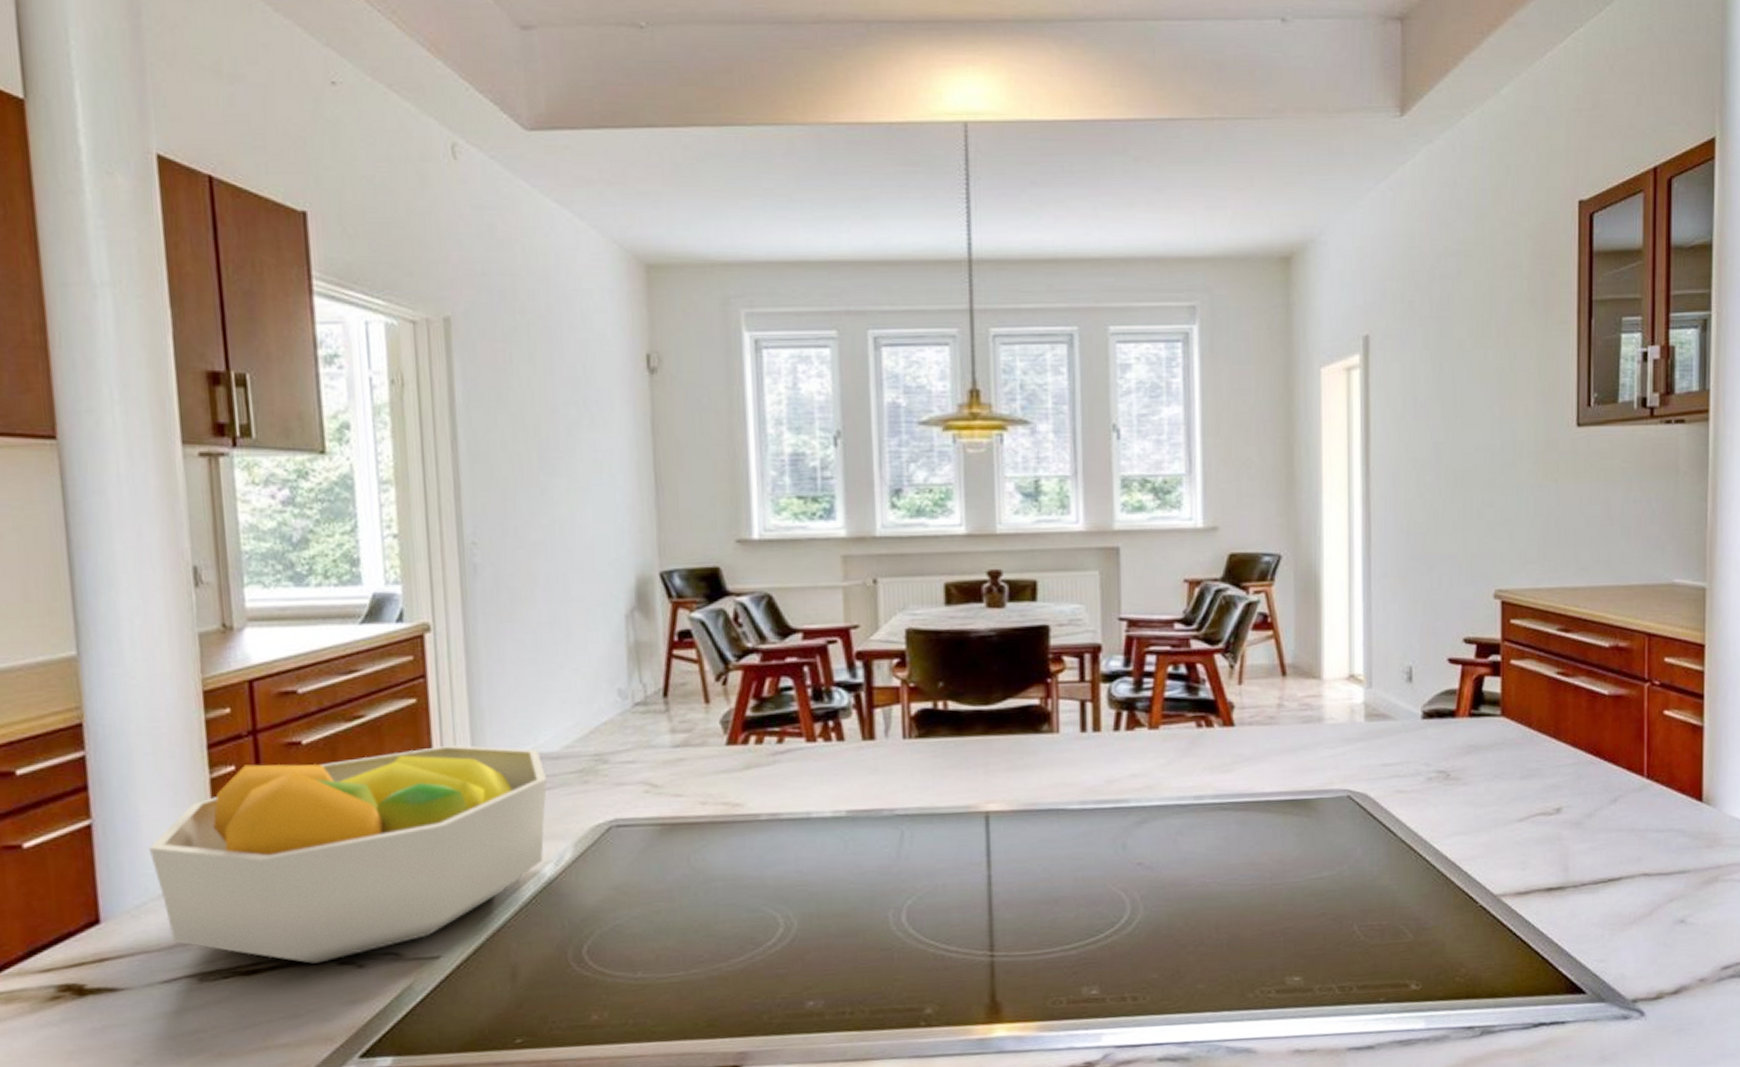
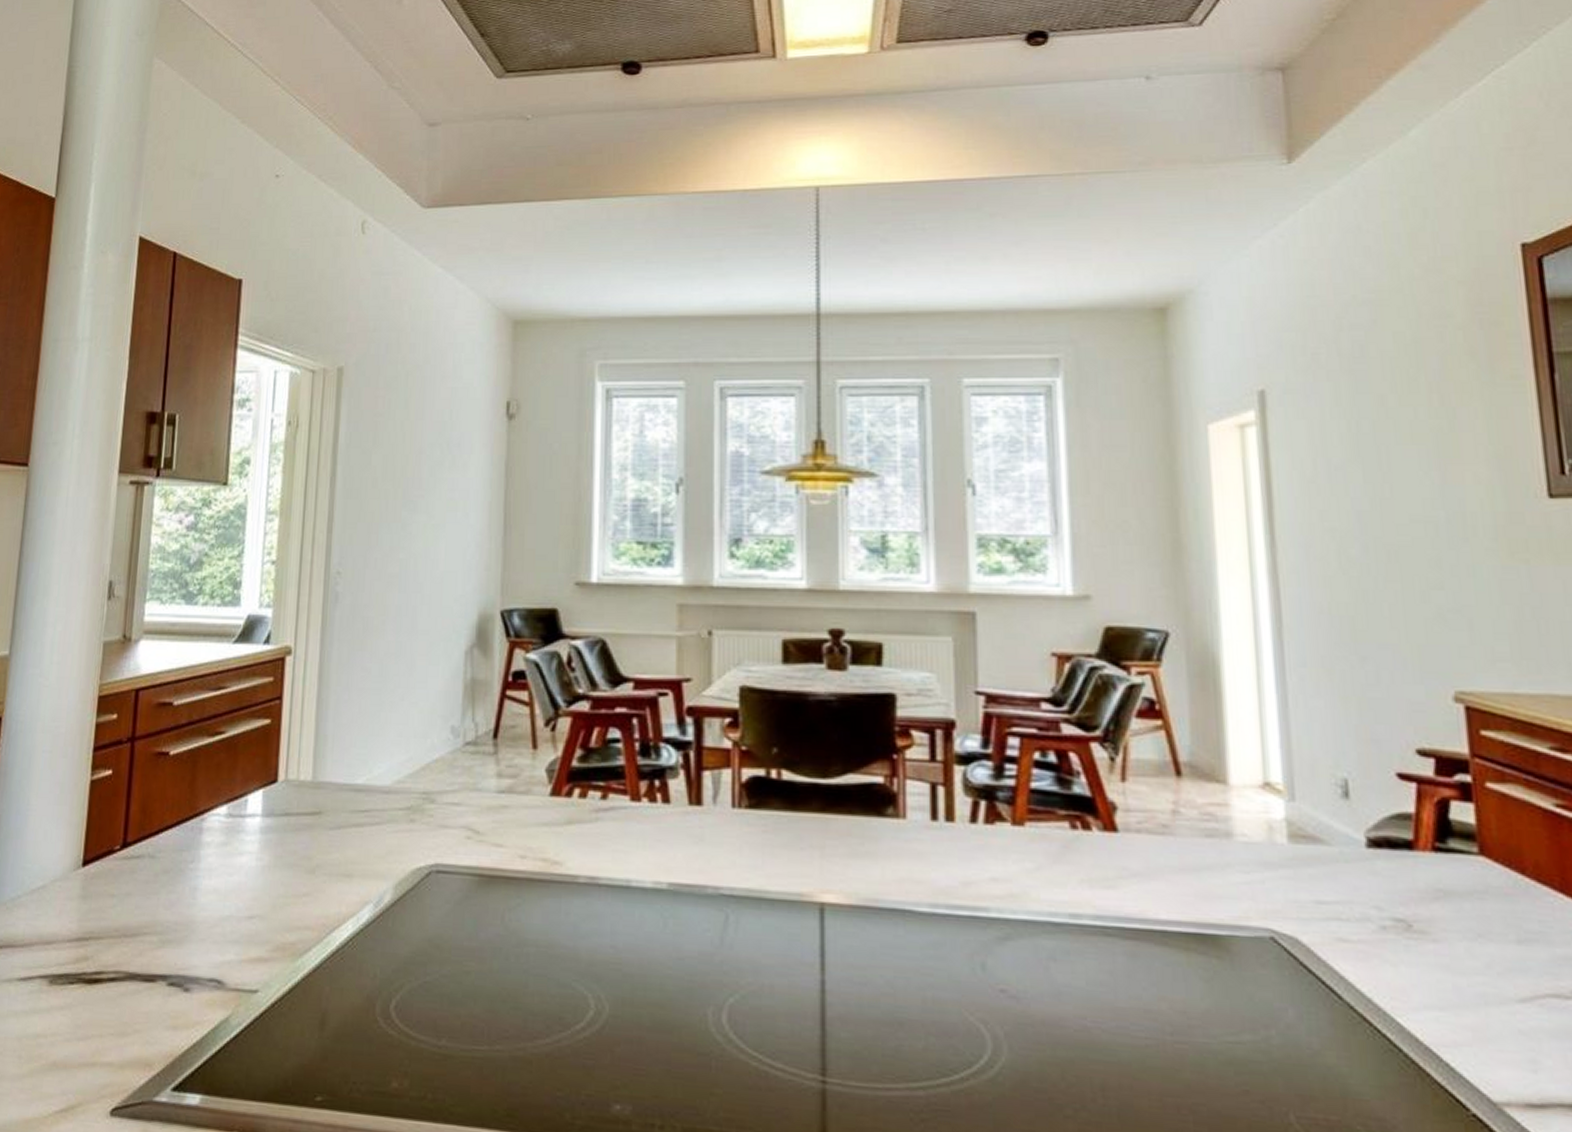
fruit bowl: present [148,745,547,964] -> none [31,769,376,981]

